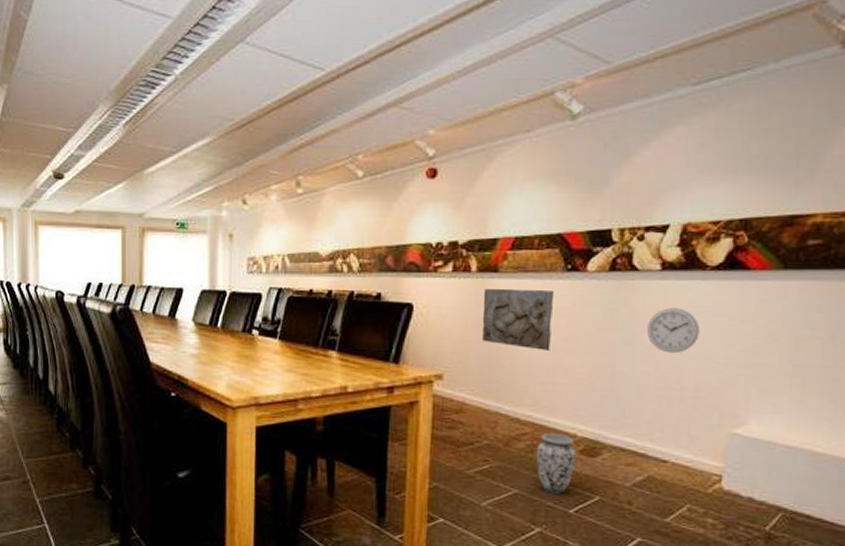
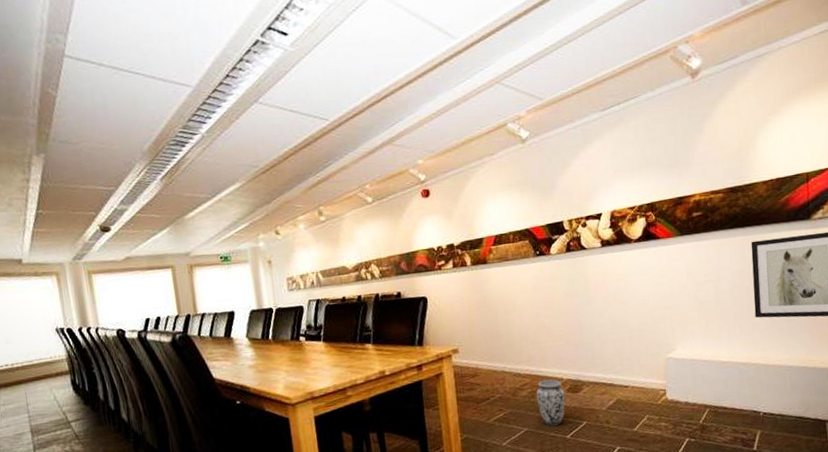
relief sculpture: present [482,288,555,351] -> none [478,272,534,319]
wall clock: present [647,308,700,354] -> none [599,272,635,307]

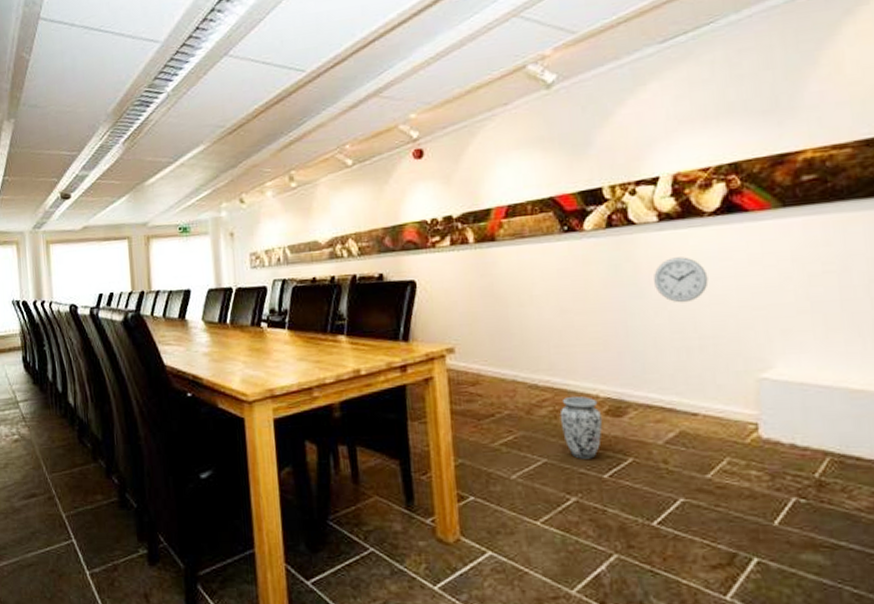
wall clock: none [599,272,635,307] -> present [654,257,709,303]

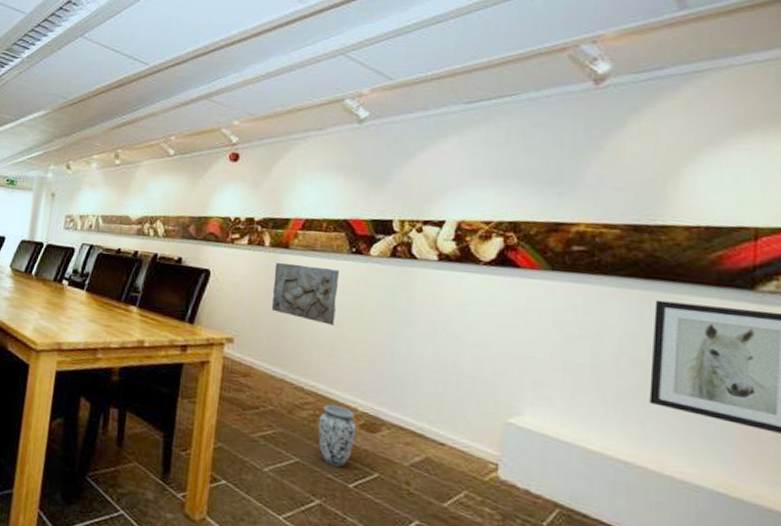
relief sculpture: none [483,253,559,314] -> present [272,263,340,325]
wall clock: present [654,257,709,303] -> none [425,296,475,340]

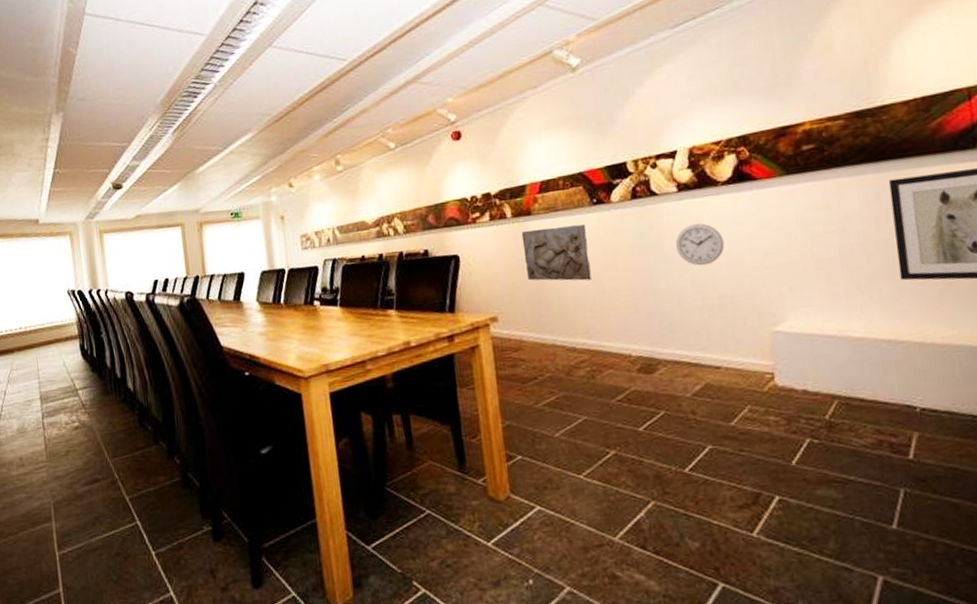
vase: present [318,404,357,467] -> none [596,356,636,415]
wall clock: none [425,296,475,340] -> present [676,223,725,266]

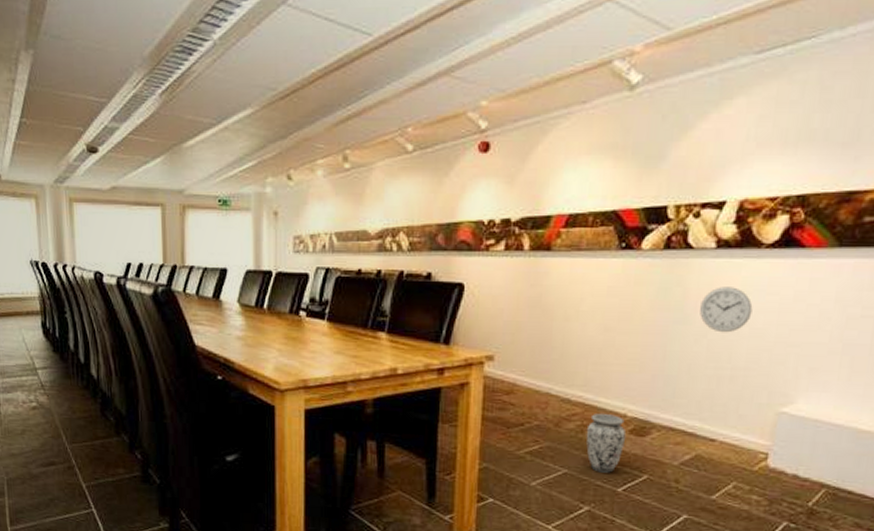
relief sculpture: present [521,224,592,281] -> none [534,267,608,331]
vase: none [596,356,636,415] -> present [586,413,627,473]

